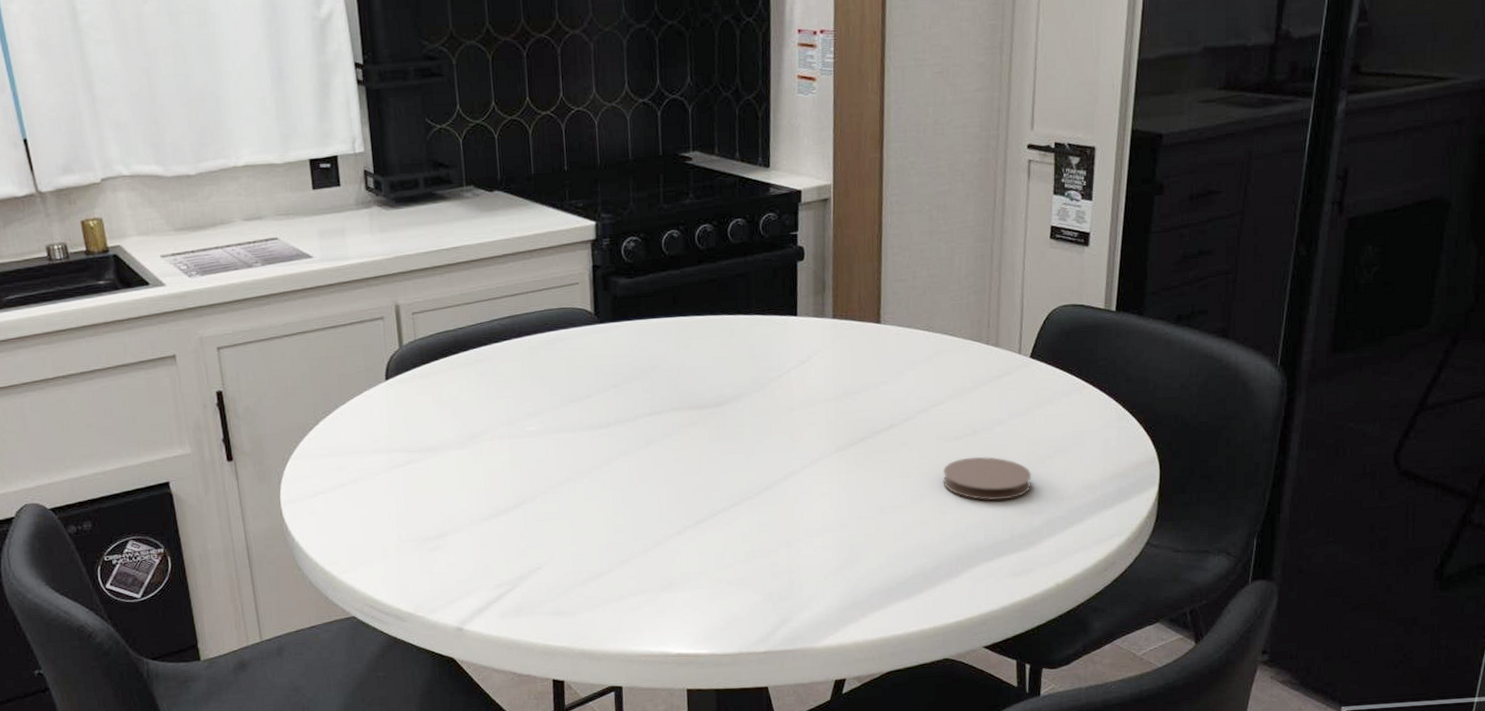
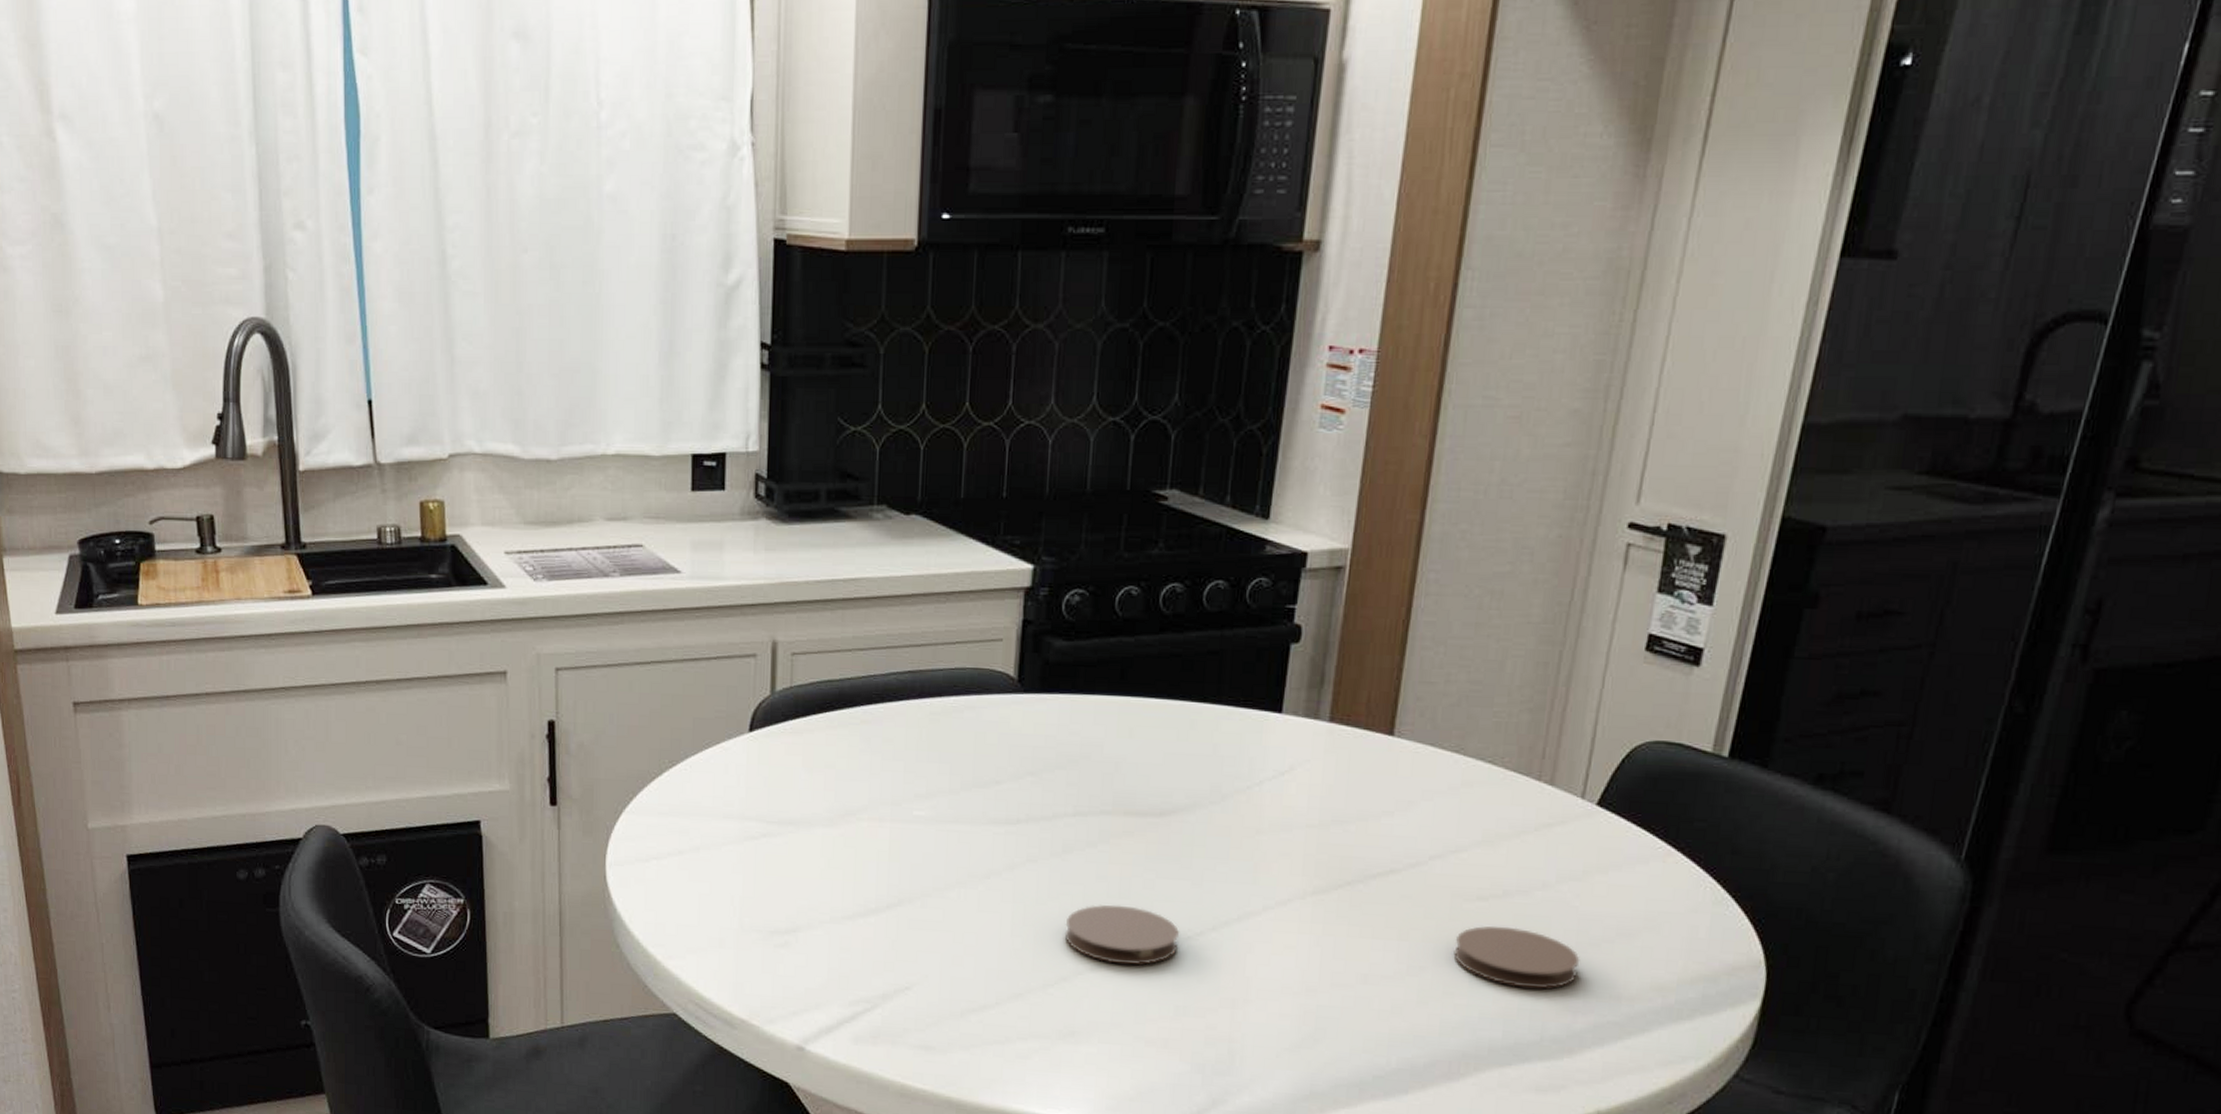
coaster: none [654,479,742,526] -> present [1064,904,1180,966]

